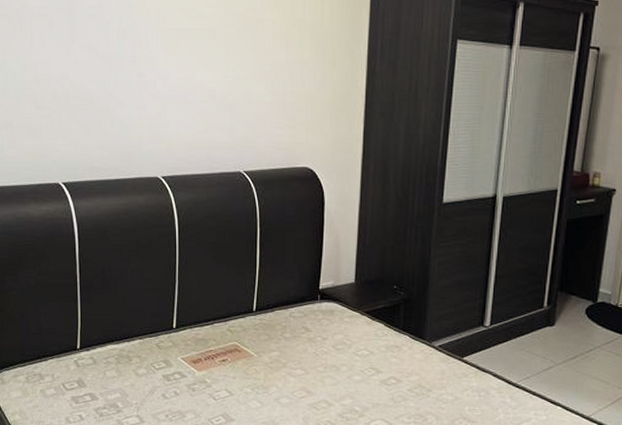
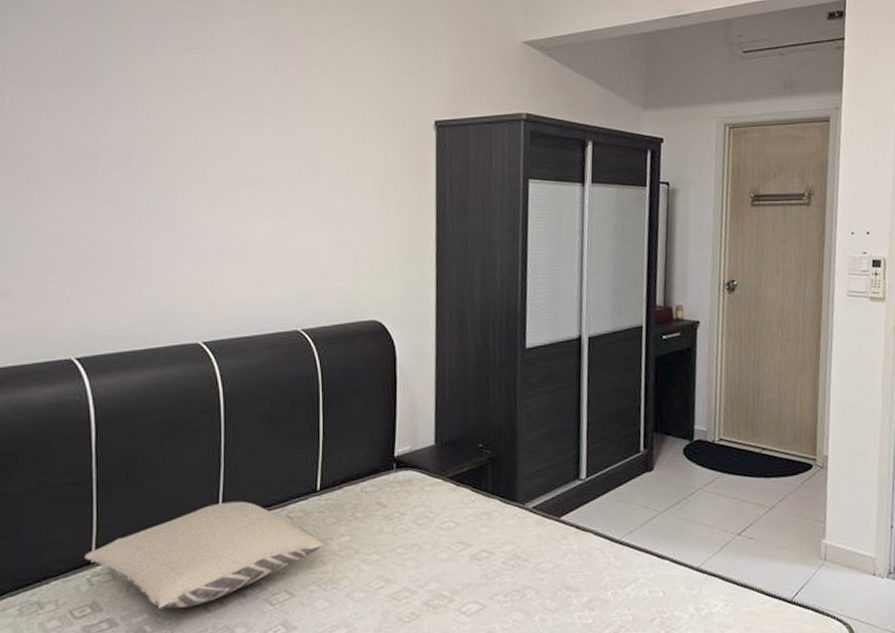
pillow: none [72,312,257,393] -> present [84,501,323,610]

